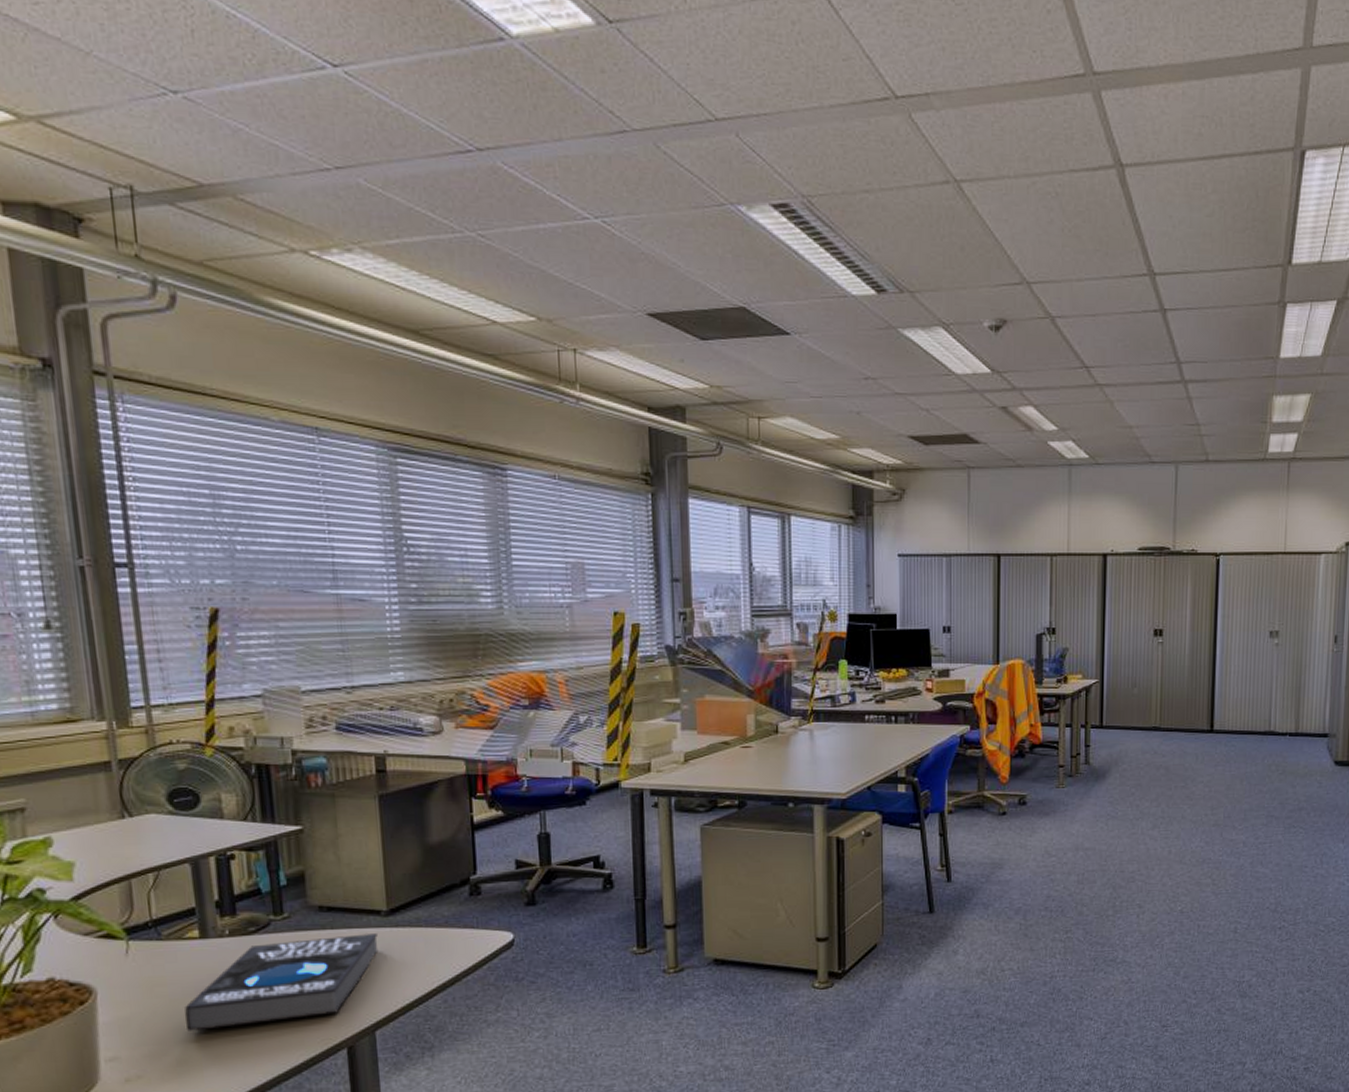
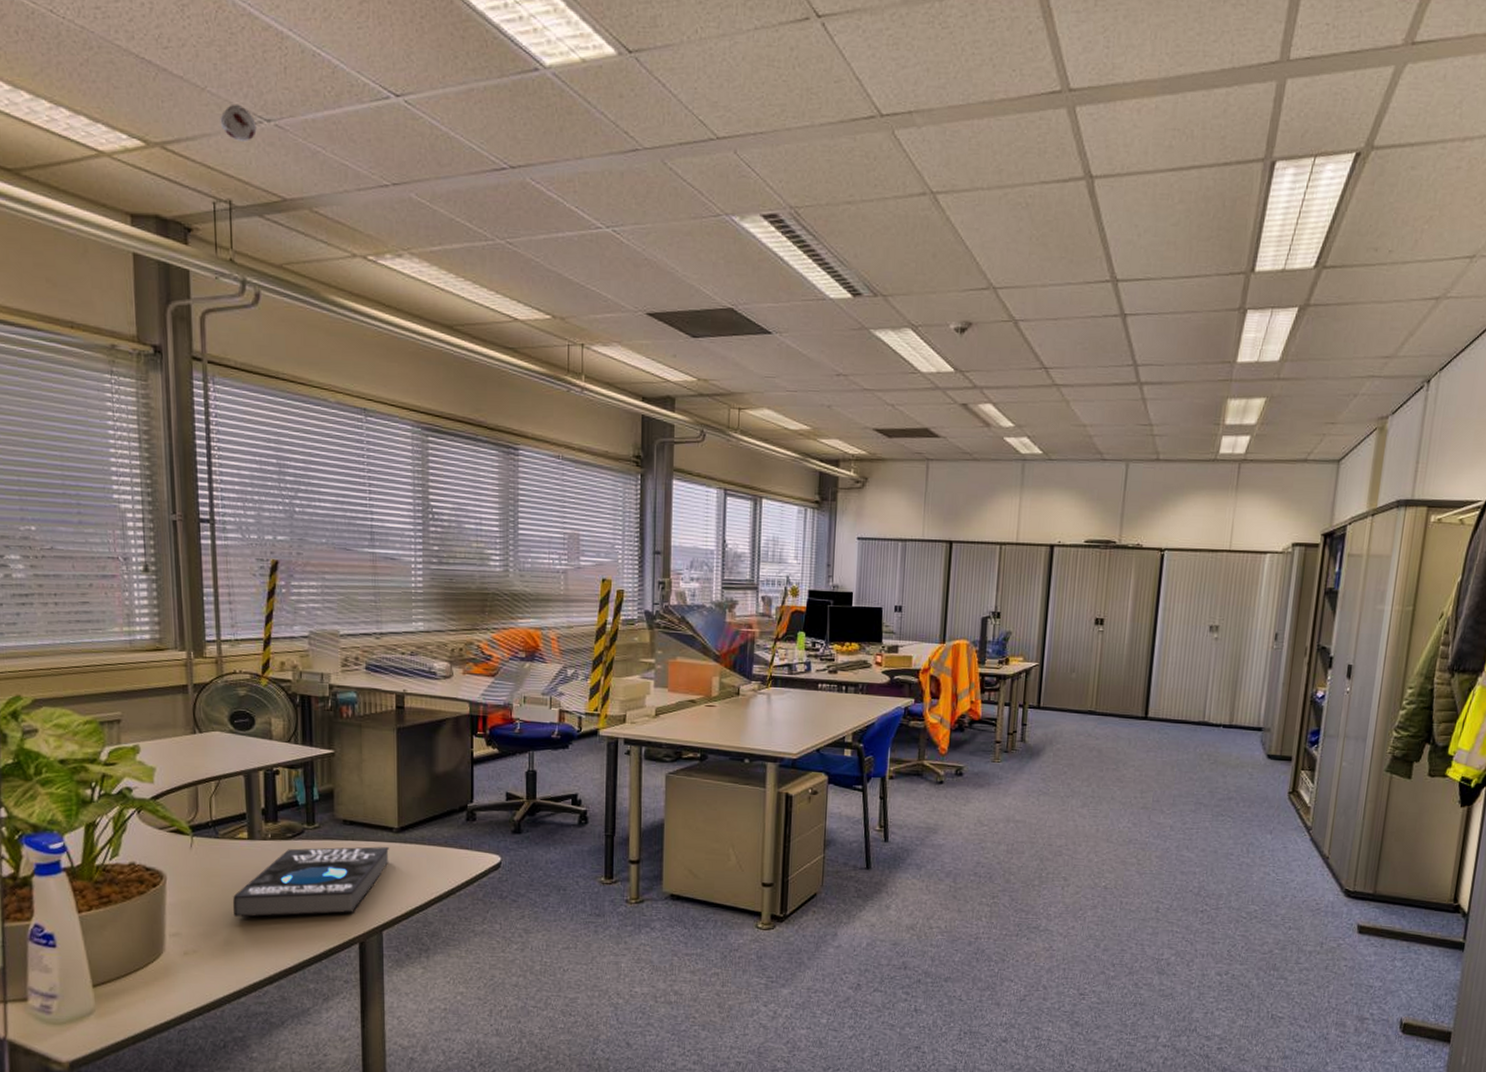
smoke detector: none [112,72,160,116] -> present [220,104,257,142]

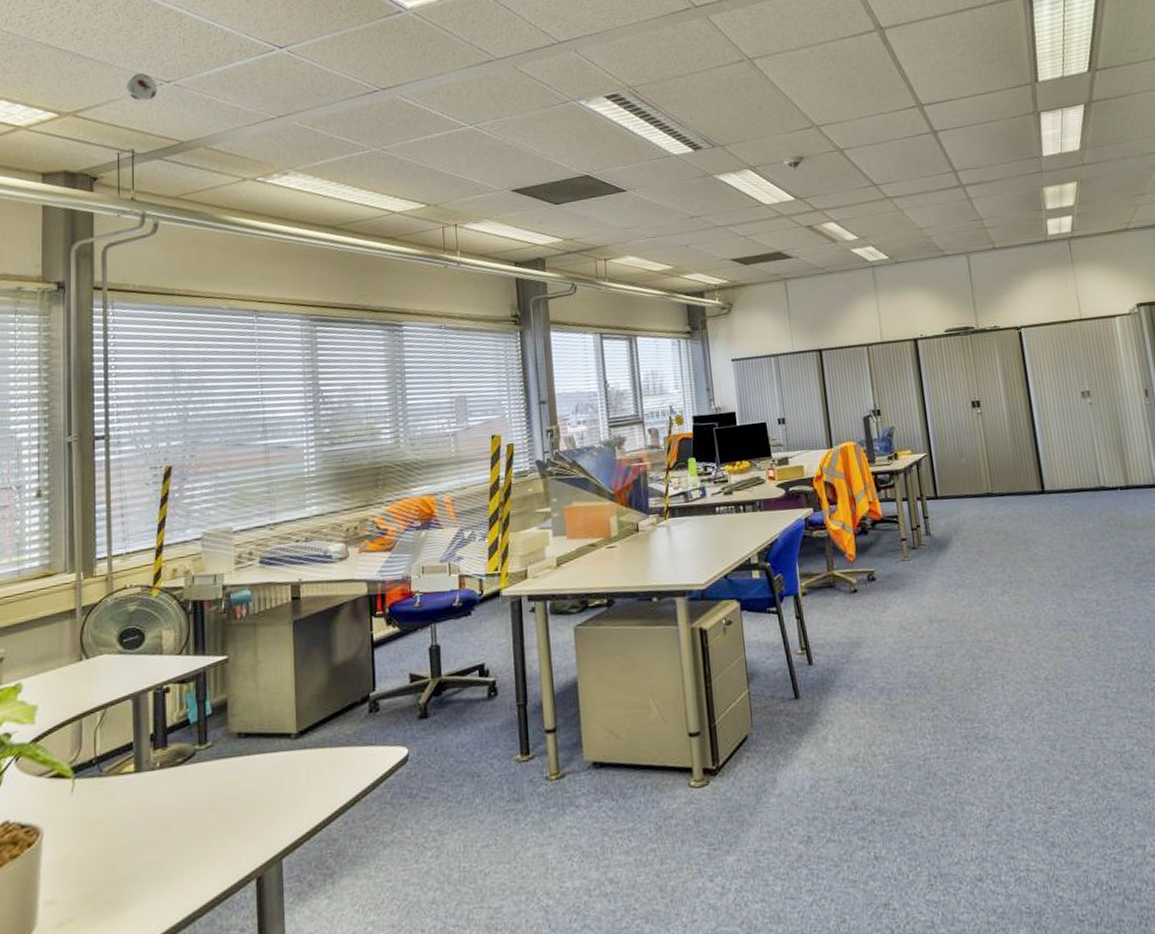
book: present [233,846,389,917] -> none [116,757,288,869]

